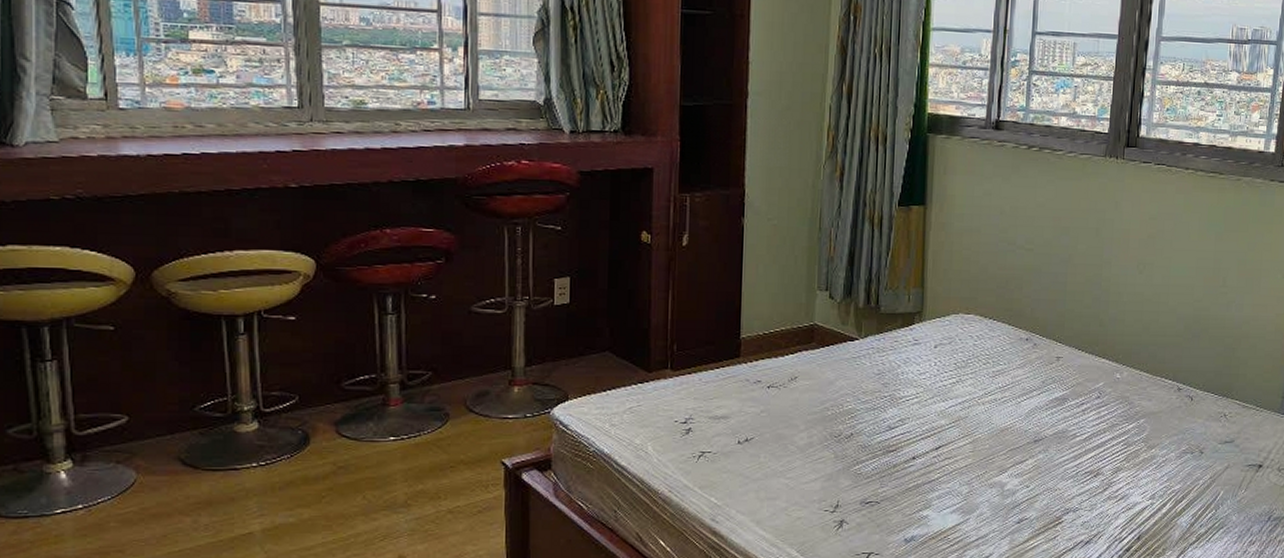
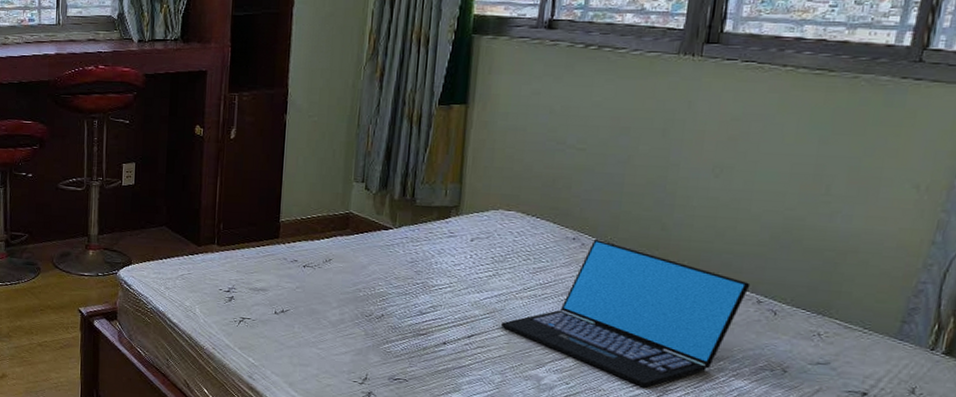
laptop: none [965,338,1172,482] -> present [500,238,751,388]

